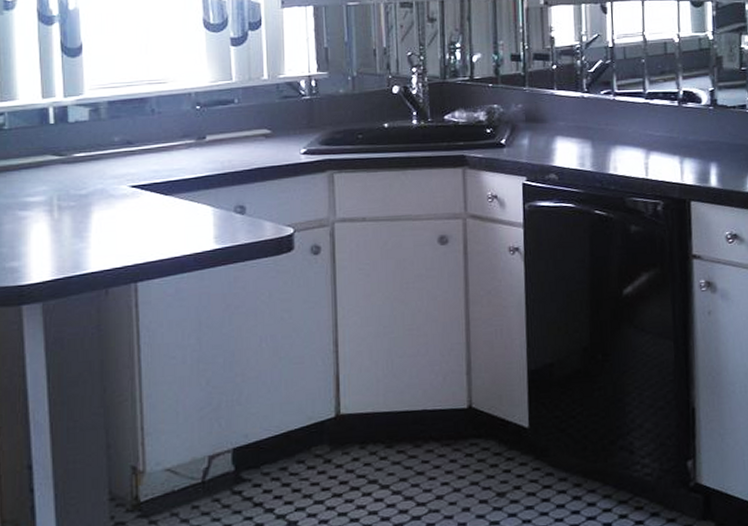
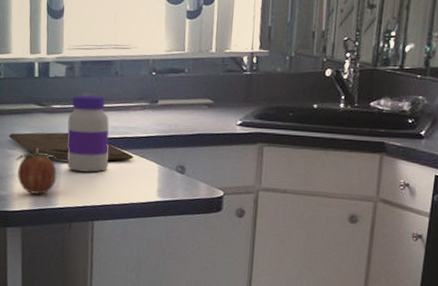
cutting board: none [19,183,181,217] -> present [8,132,134,161]
fruit: none [29,204,85,260] -> present [15,147,57,194]
jar: none [96,138,151,227] -> present [67,95,109,172]

